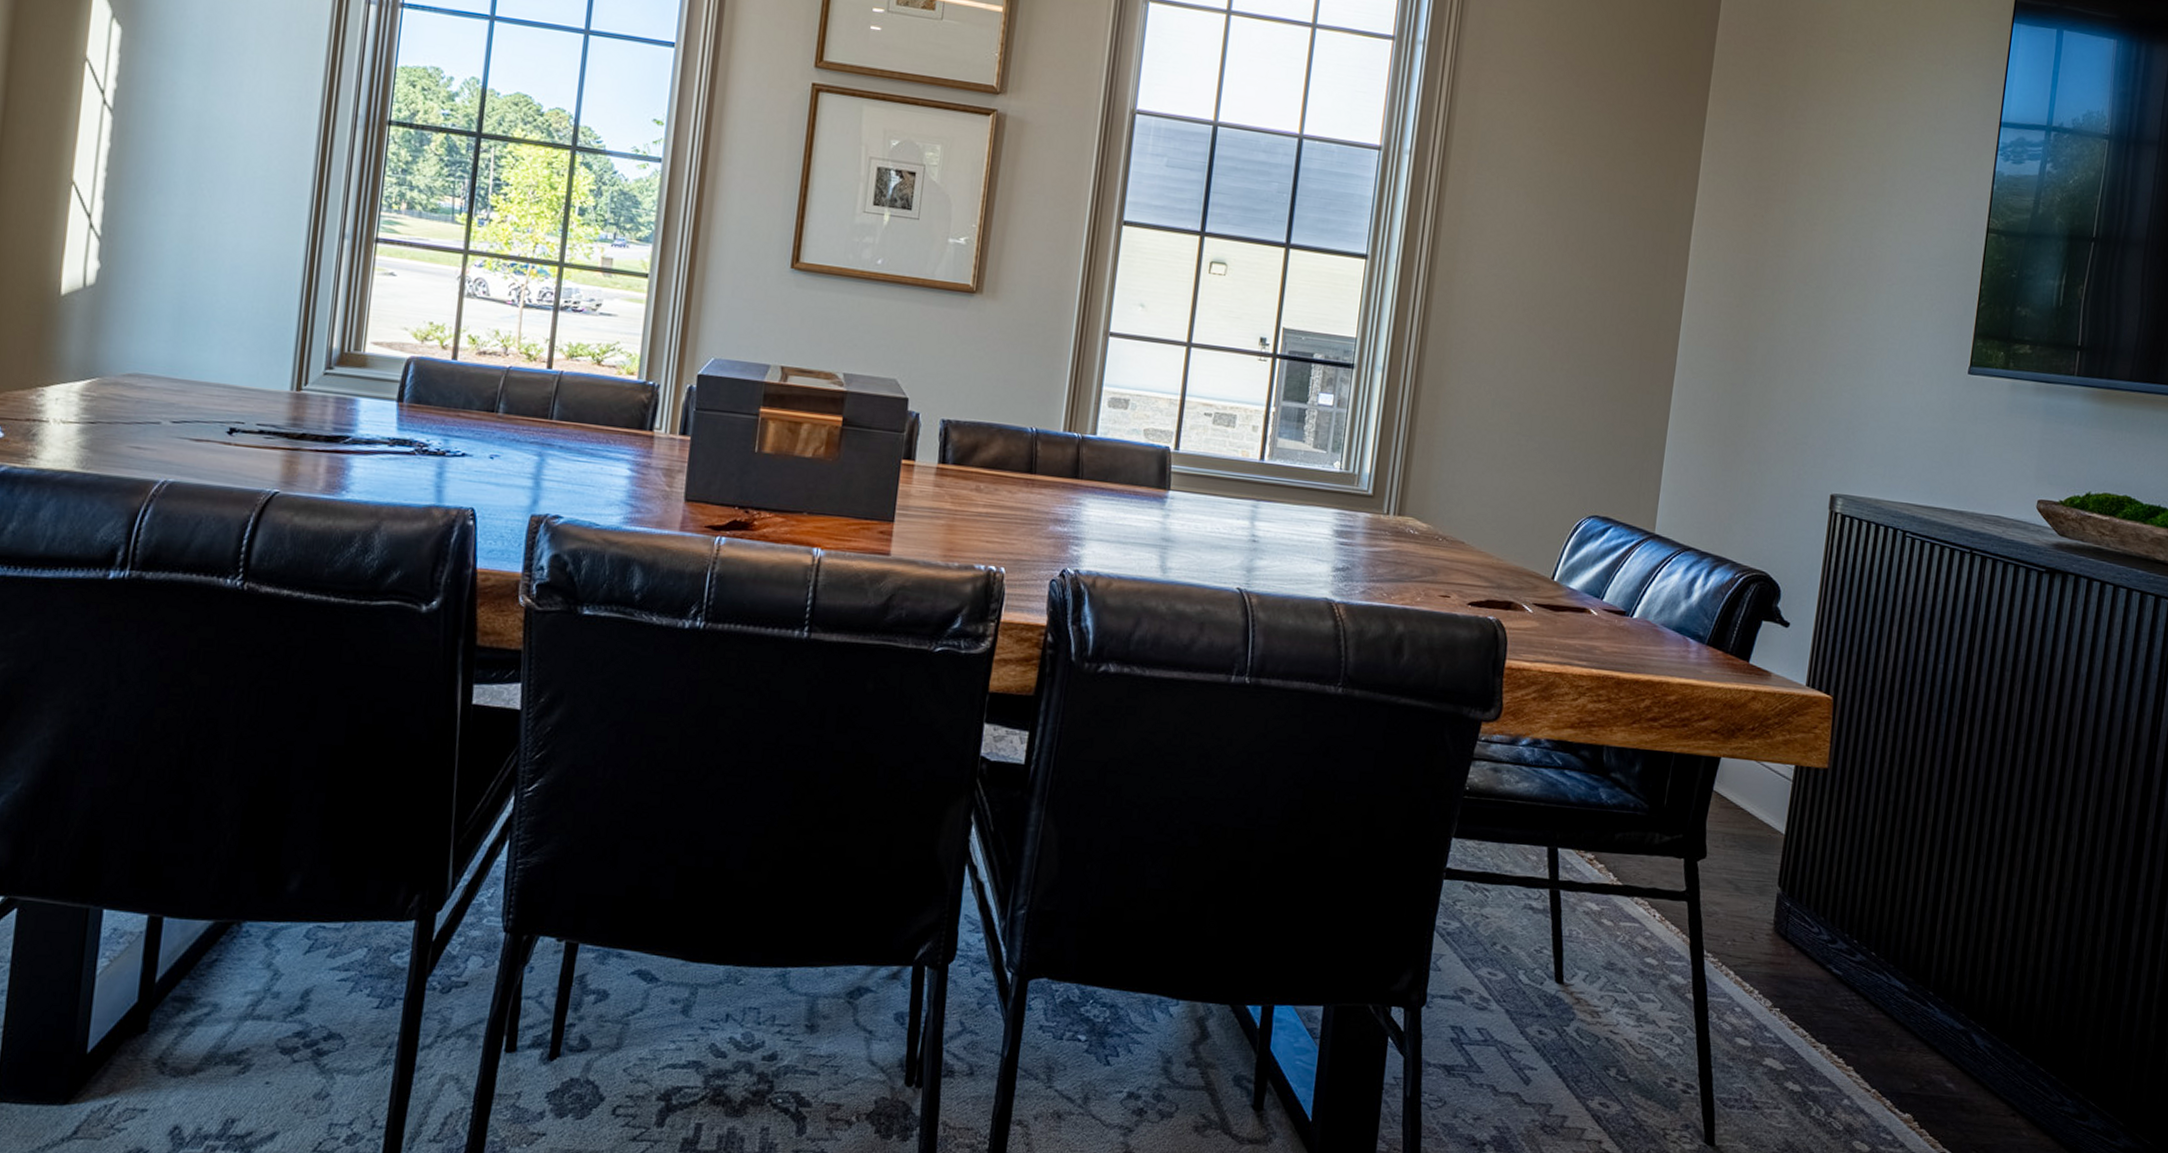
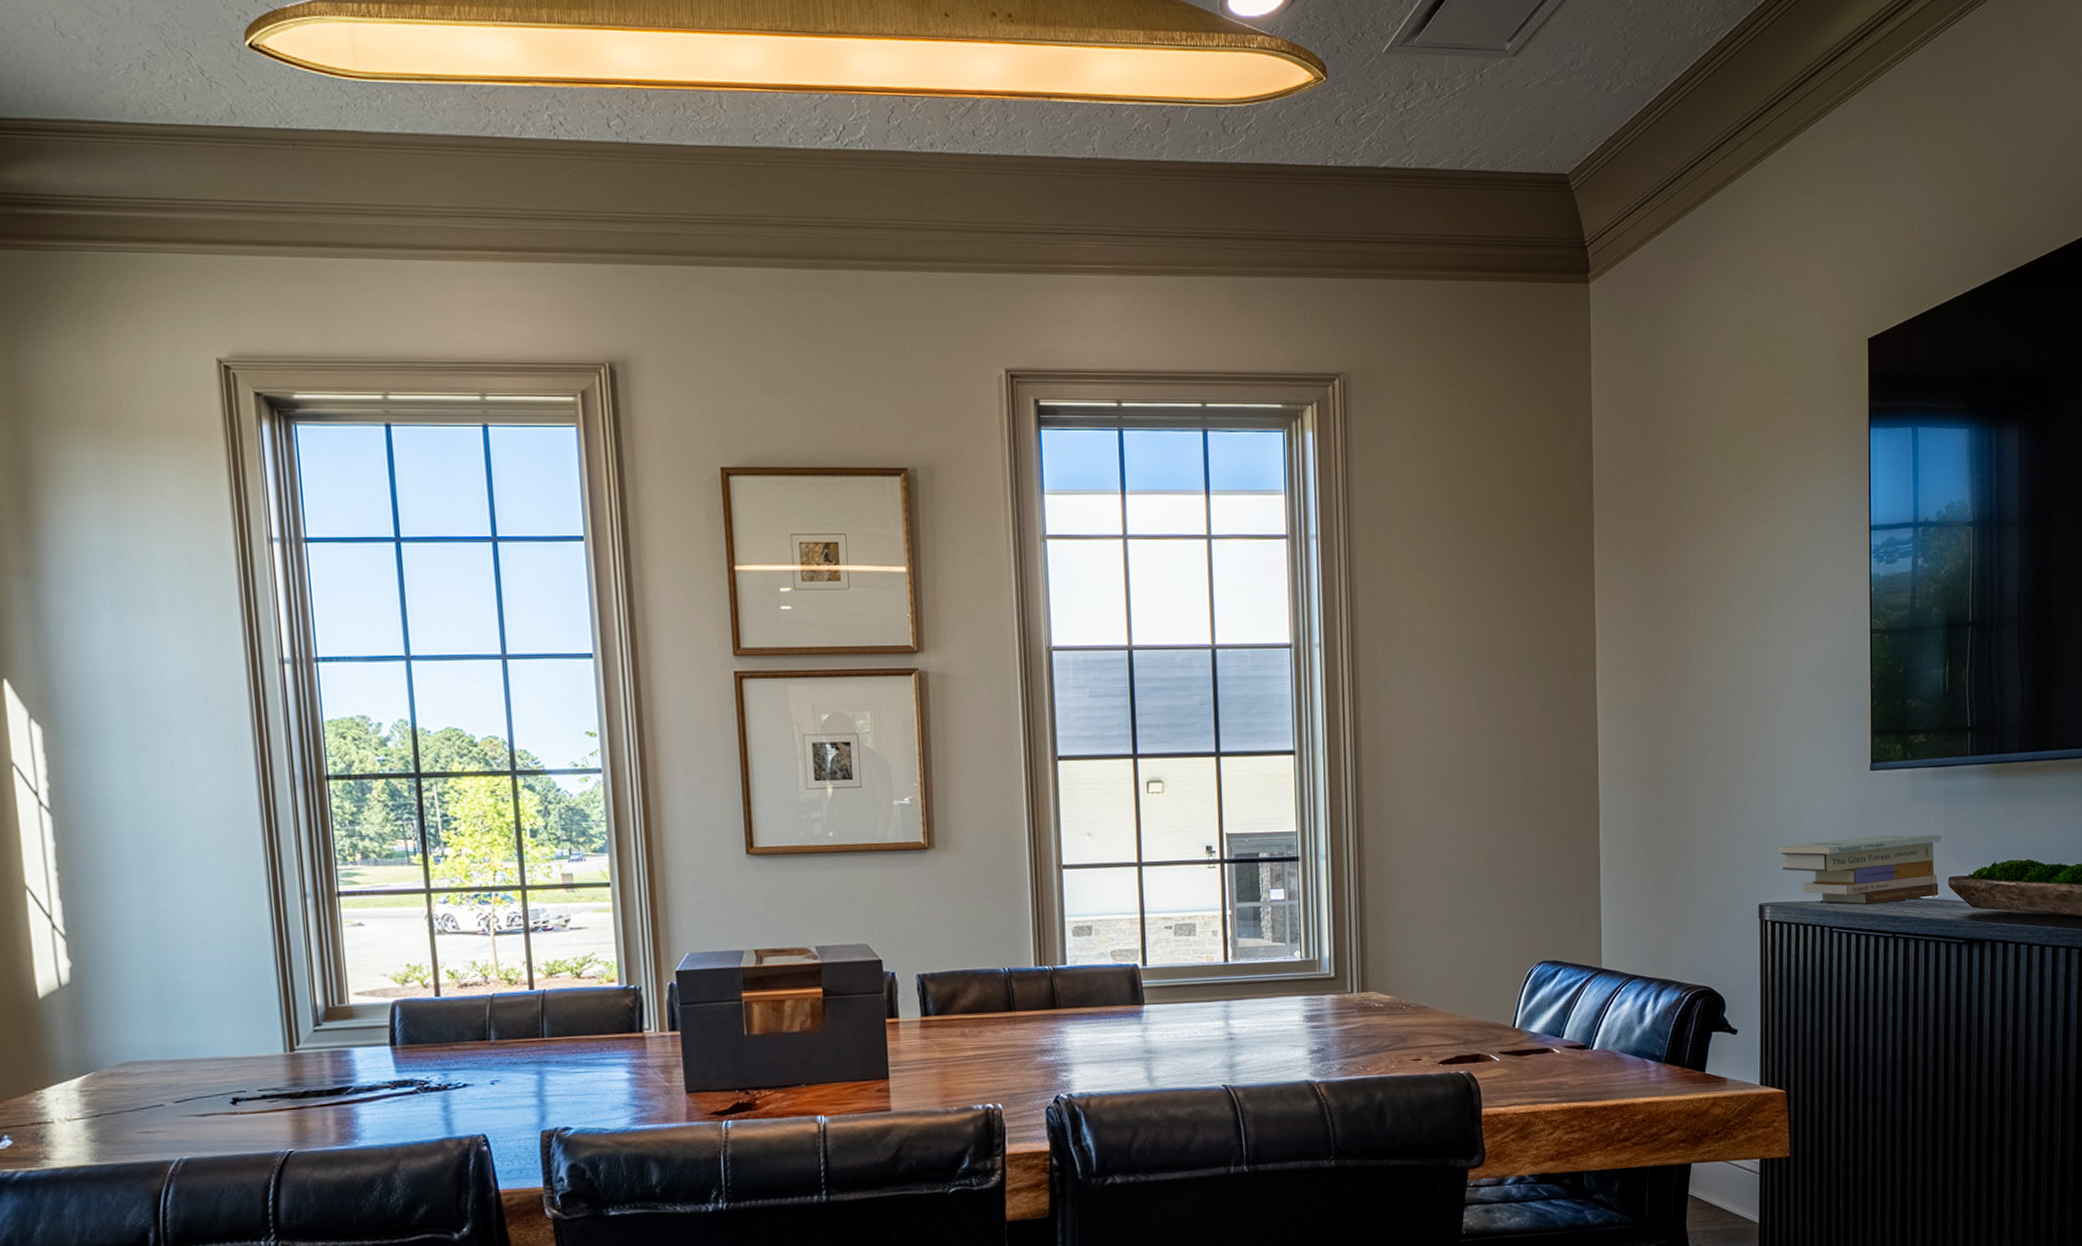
books: none [1859,436,2035,518] -> present [1778,834,1941,905]

